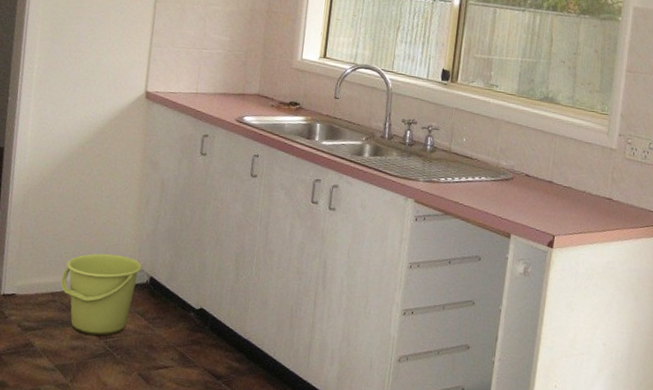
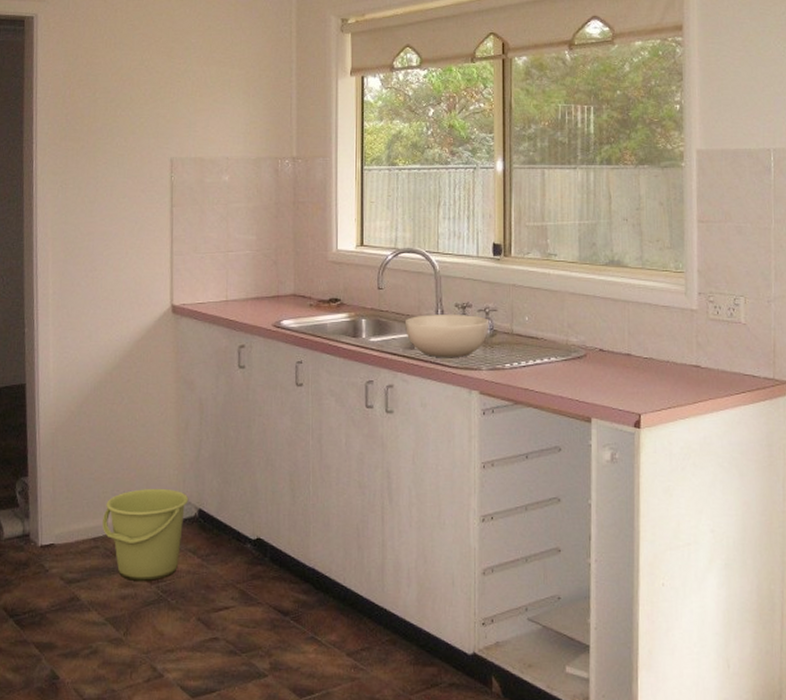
bowl: none [354,126,431,168] -> present [404,315,490,357]

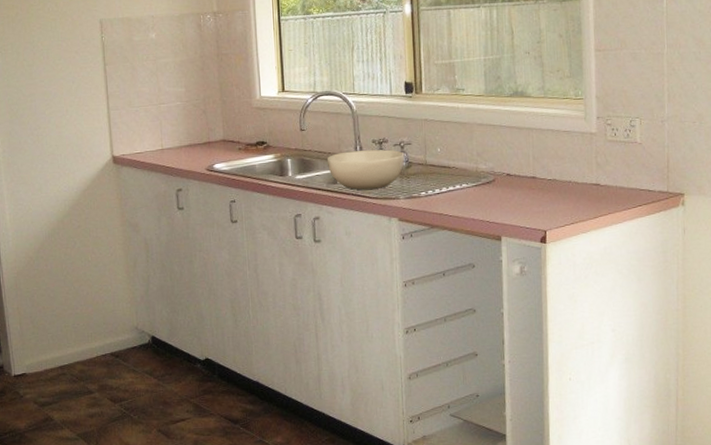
bucket: present [102,488,189,581] -> none [66,320,142,401]

